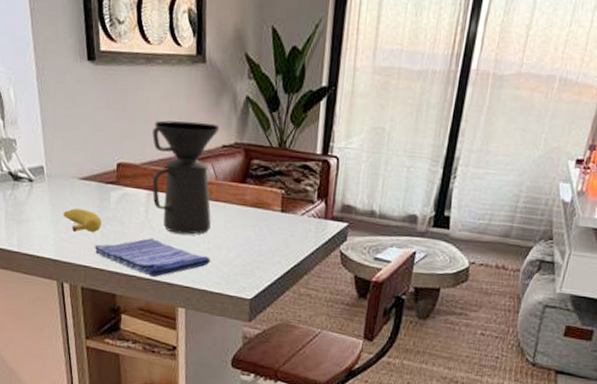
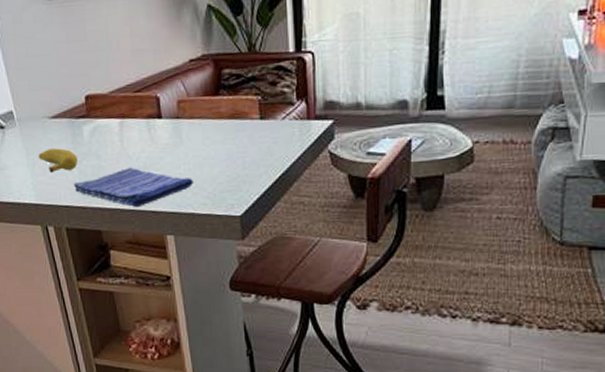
coffee maker: present [152,120,220,235] -> none [116,39,189,159]

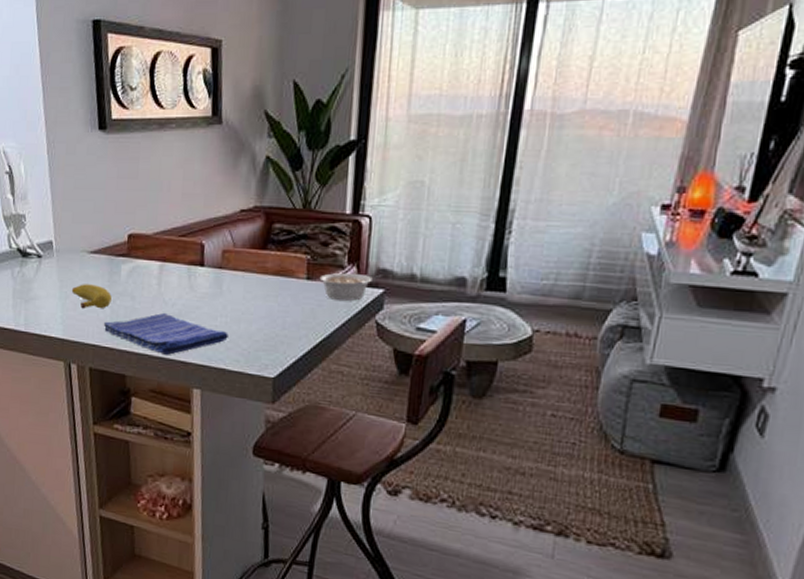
legume: none [272,106,330,136] -> present [319,272,383,301]

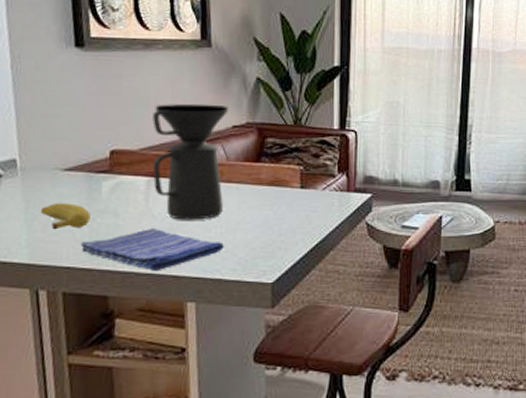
coffee maker: none [164,186,238,308] -> present [152,103,229,220]
legume: present [319,272,383,301] -> none [312,180,369,205]

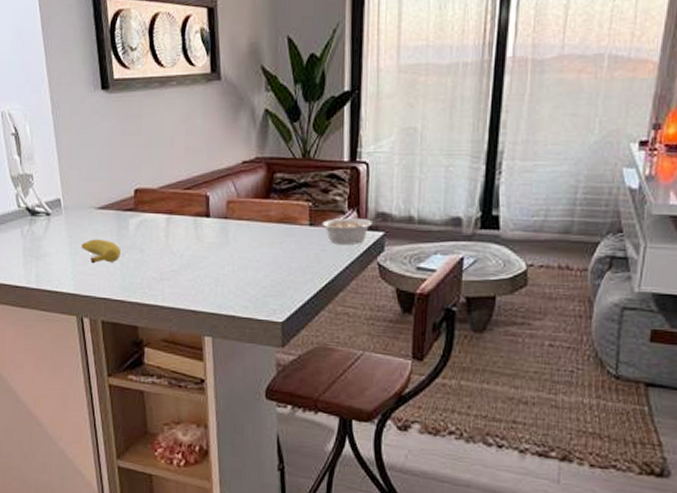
dish towel: present [80,229,224,272] -> none [113,265,236,306]
coffee maker: present [152,103,229,220] -> none [169,140,239,257]
legume: none [312,180,369,205] -> present [321,217,382,244]

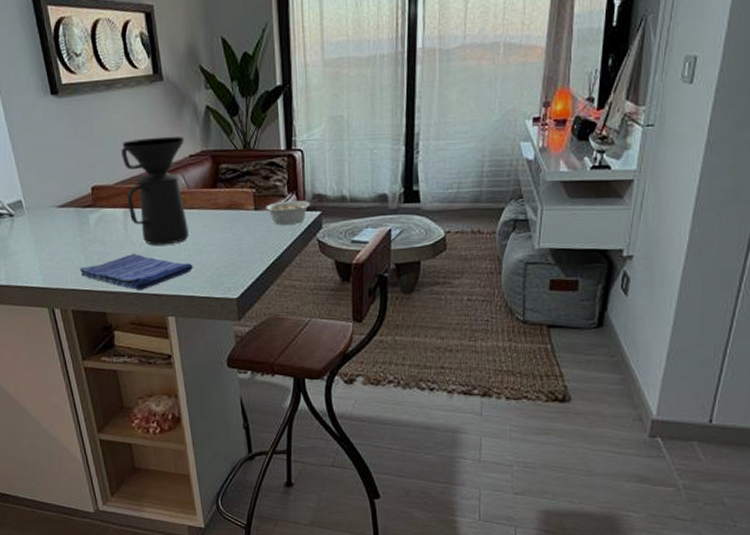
banana: present [81,239,121,264] -> none [45,235,84,259]
dish towel: none [113,265,236,306] -> present [79,254,193,291]
coffee maker: none [169,140,239,257] -> present [121,136,189,245]

